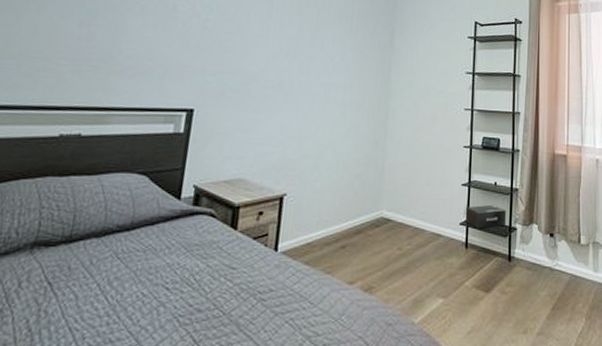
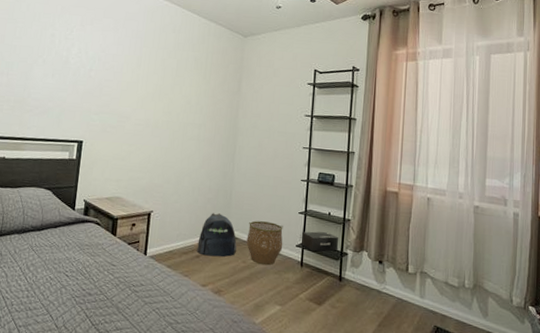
backpack: none [342,191,391,245] -> present [197,213,237,257]
basket: none [402,197,445,251] -> present [246,221,283,266]

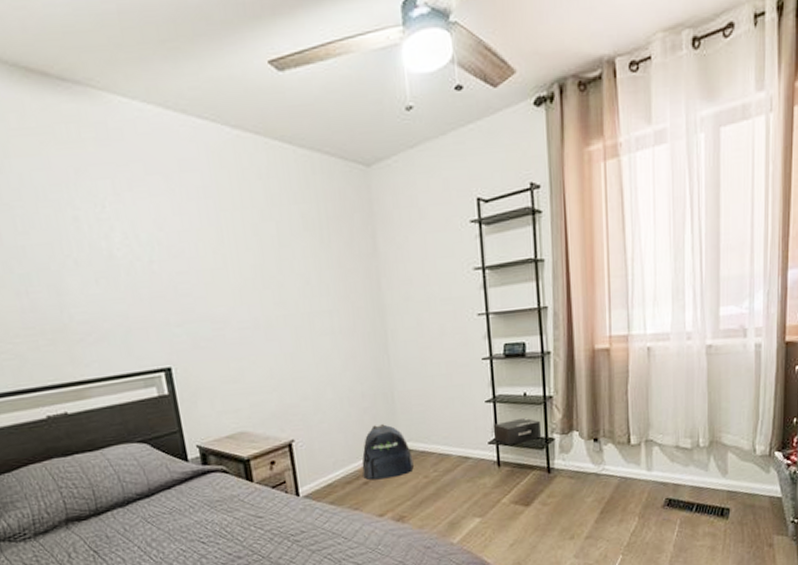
basket: present [246,221,283,266] -> none [423,421,472,475]

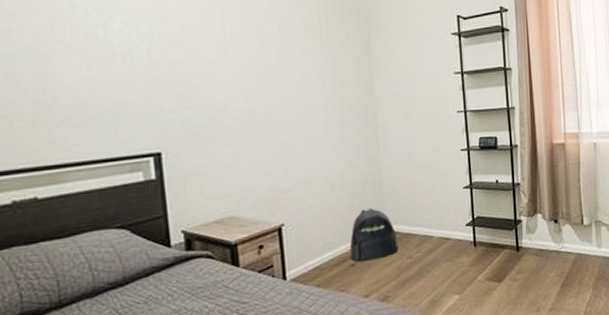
box: present [494,417,542,446] -> none [471,201,512,227]

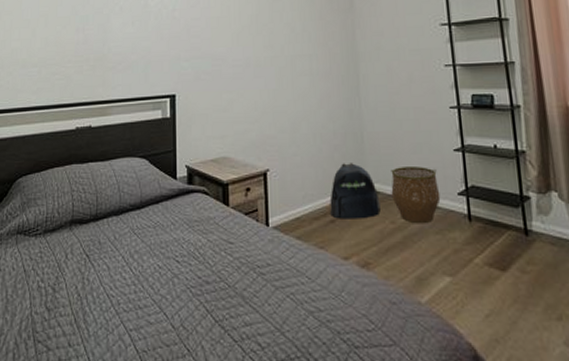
basket: none [408,205,452,256] -> present [391,167,441,224]

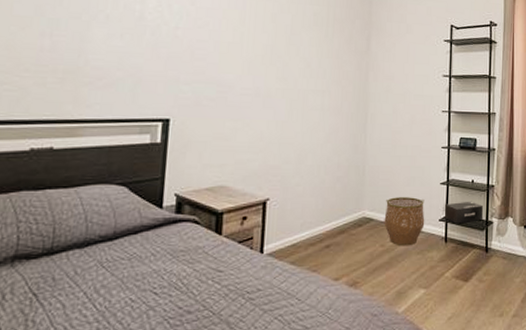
backpack: present [330,163,381,219] -> none [326,193,373,244]
box: none [463,170,516,199] -> present [445,201,484,224]

